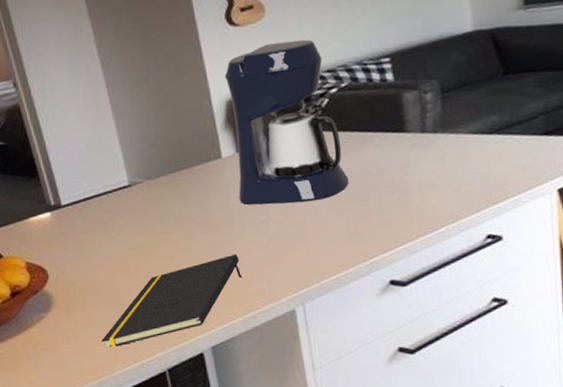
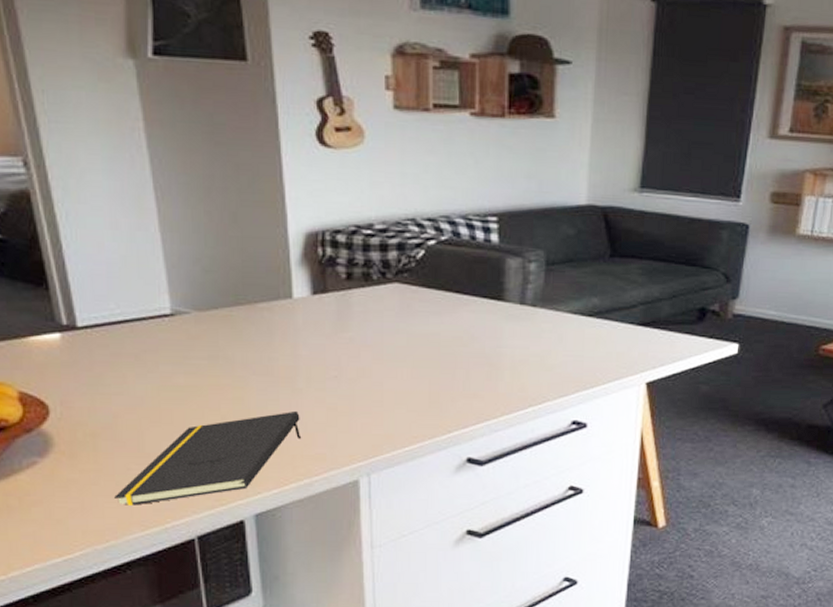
coffee maker: present [224,39,349,206] -> none [307,176,436,362]

